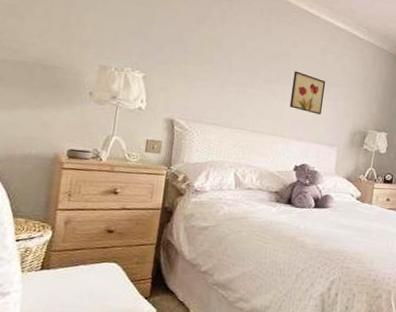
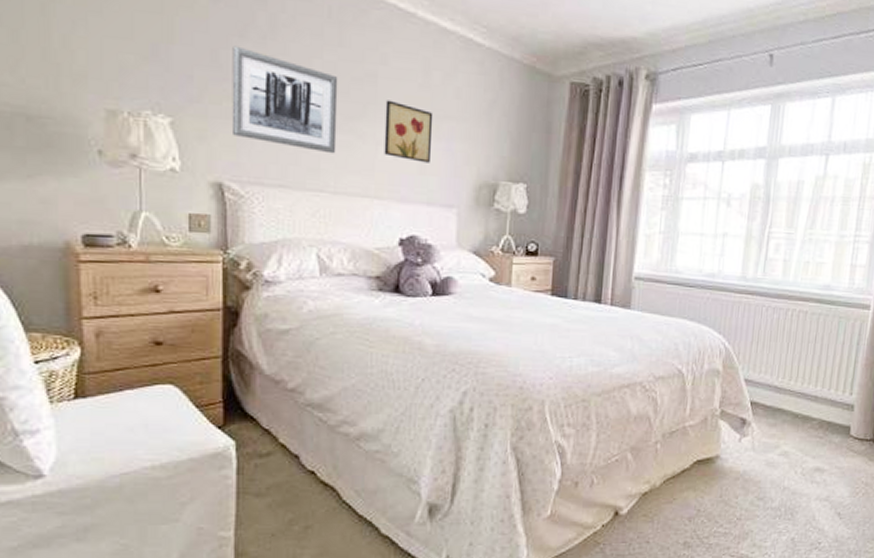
wall art: none [185,29,263,105] -> present [231,46,338,154]

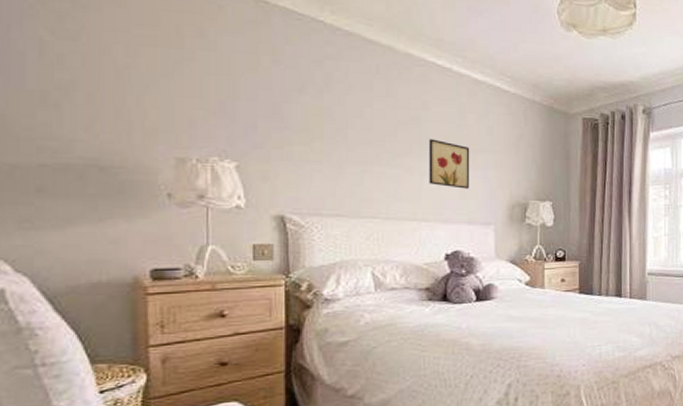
wall art: present [231,46,338,154] -> none [292,99,387,186]

